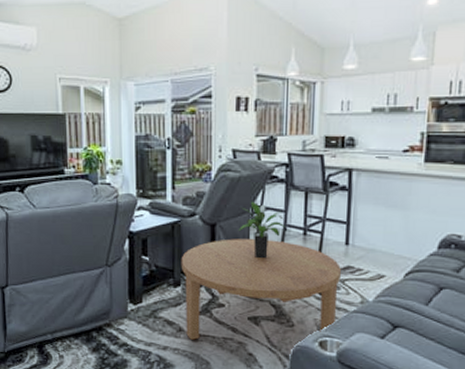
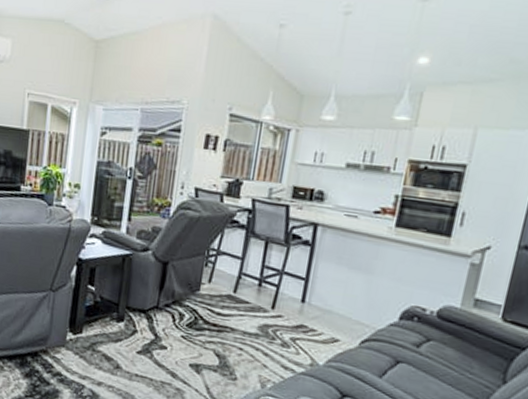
coffee table: present [181,239,341,340] -> none [123,279,294,390]
potted plant: present [238,201,285,259] -> none [190,243,240,306]

